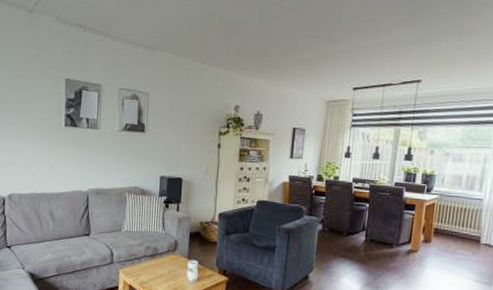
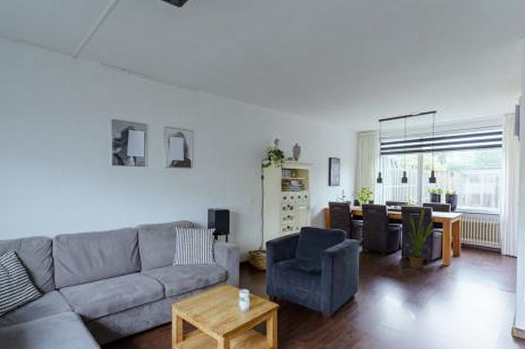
house plant: none [367,189,408,254] -> present [400,209,436,270]

